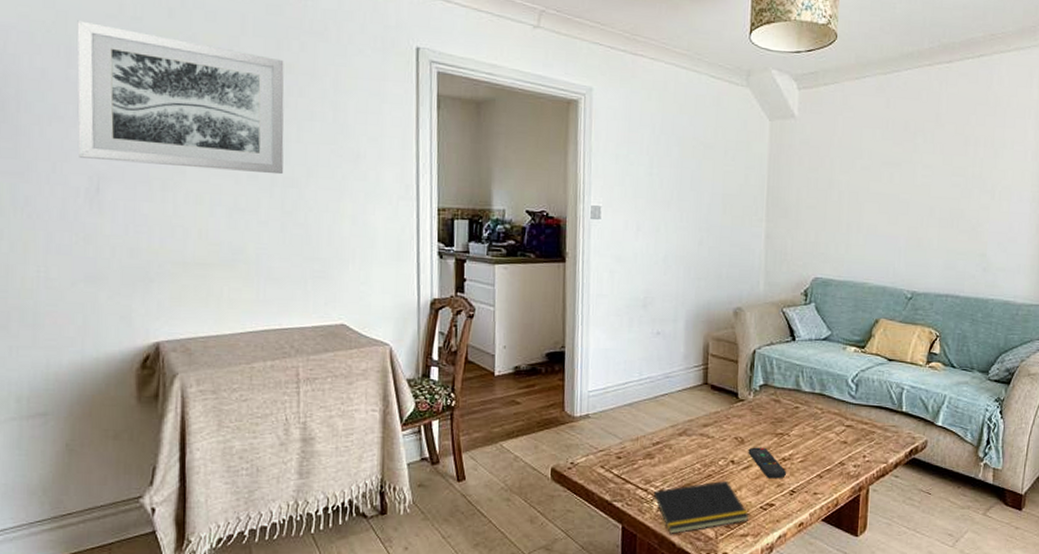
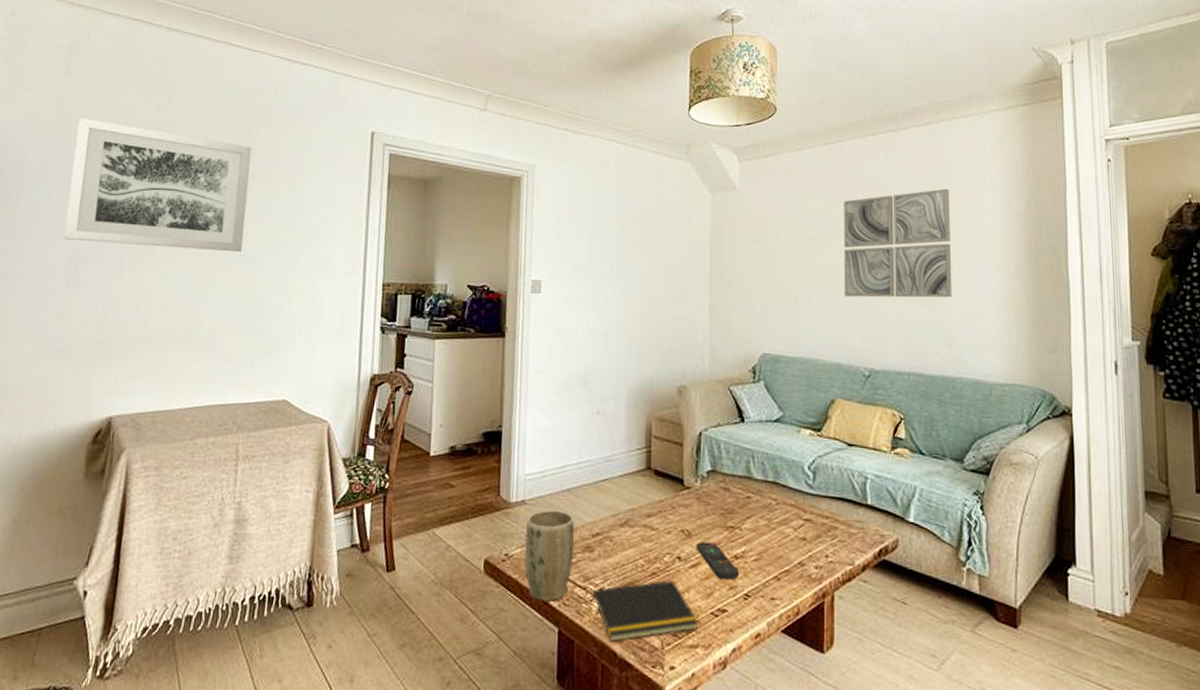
plant pot: none [589,422,636,502] -> present [524,509,575,602]
wall art: none [893,121,997,226] -> present [843,188,952,298]

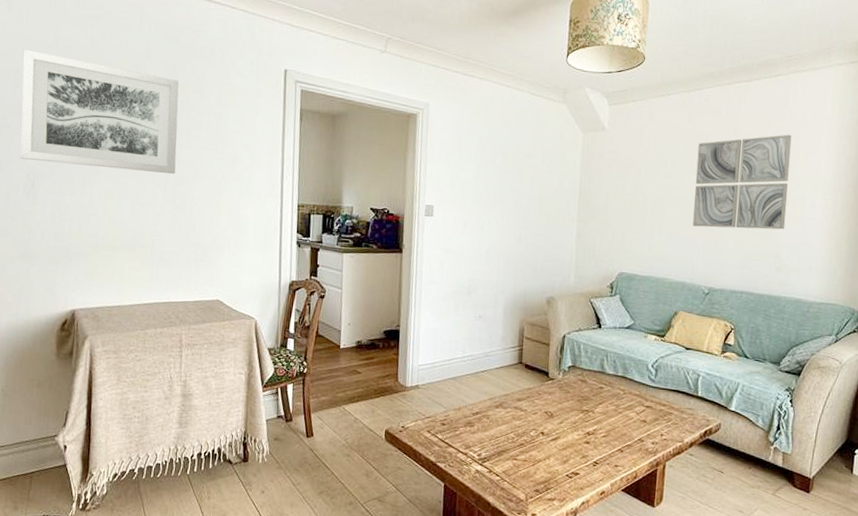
plant pot: present [524,509,575,602] -> none [417,393,459,463]
notepad: present [590,579,699,642] -> none [470,449,557,494]
remote control: present [696,541,739,580] -> none [556,421,590,451]

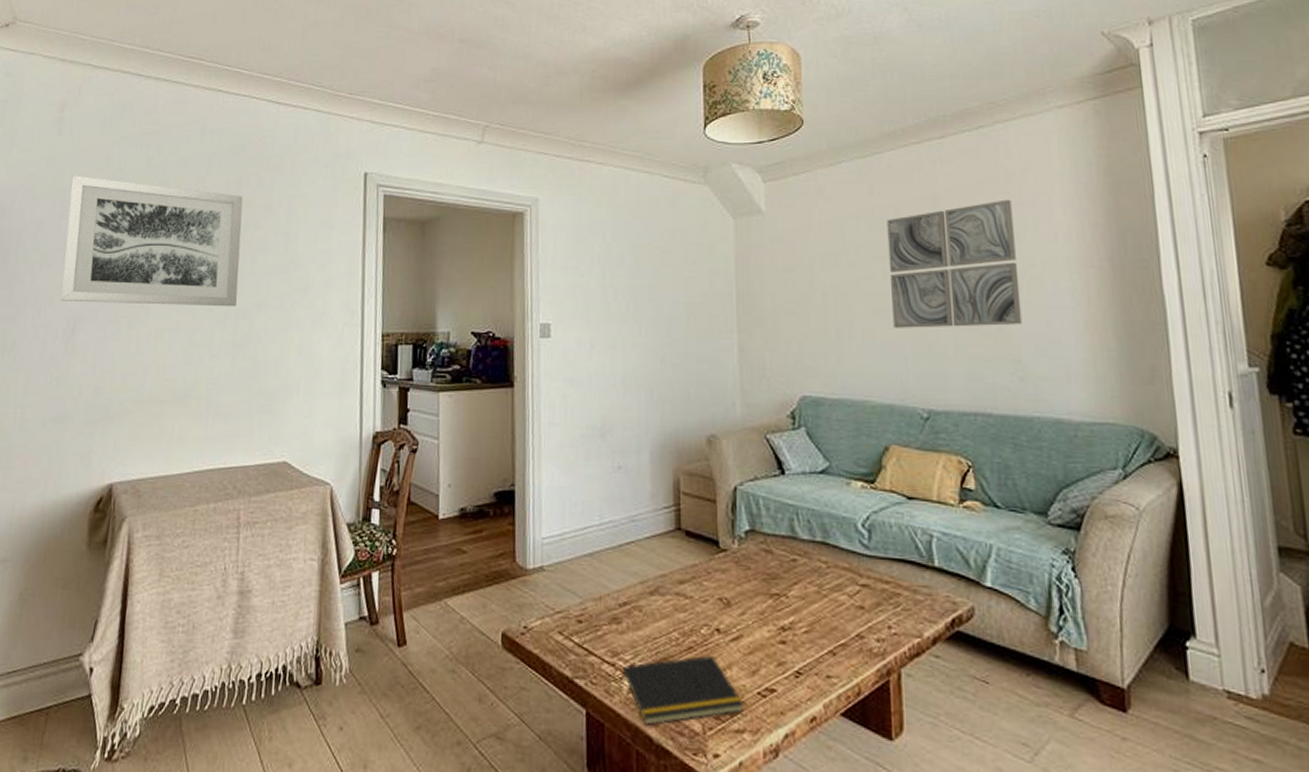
notepad: none [470,449,557,494] -> present [620,655,745,725]

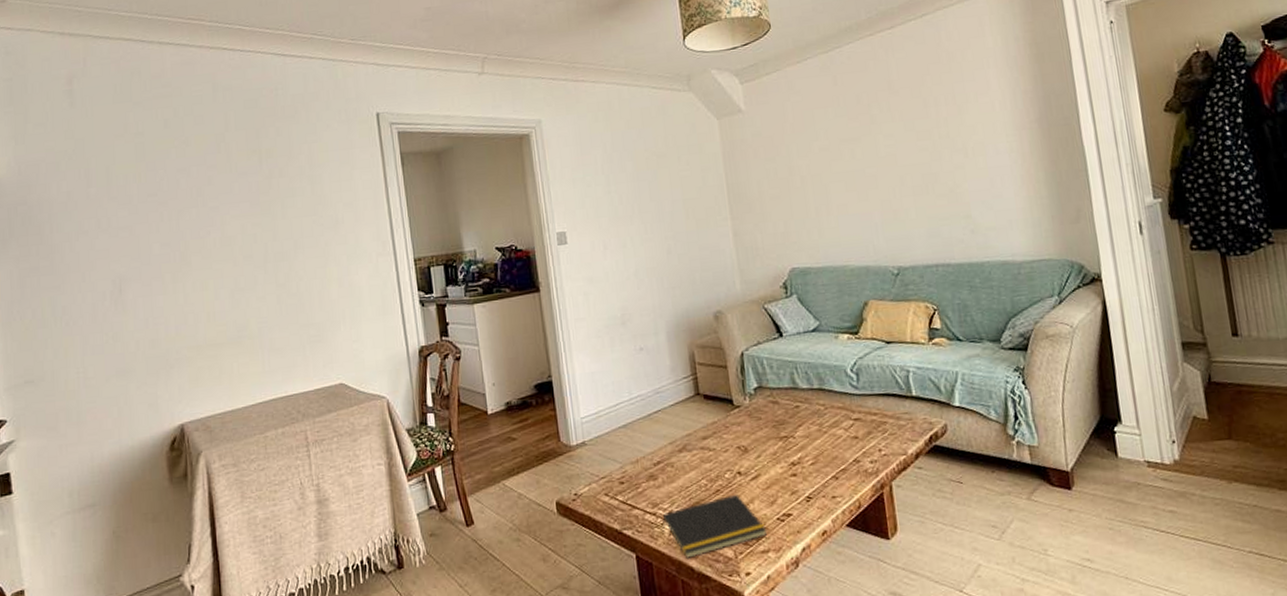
wall art: present [61,175,243,307] -> none [92,144,273,265]
wall art: present [887,199,1023,328] -> none [850,77,970,200]

